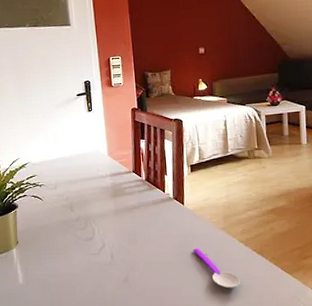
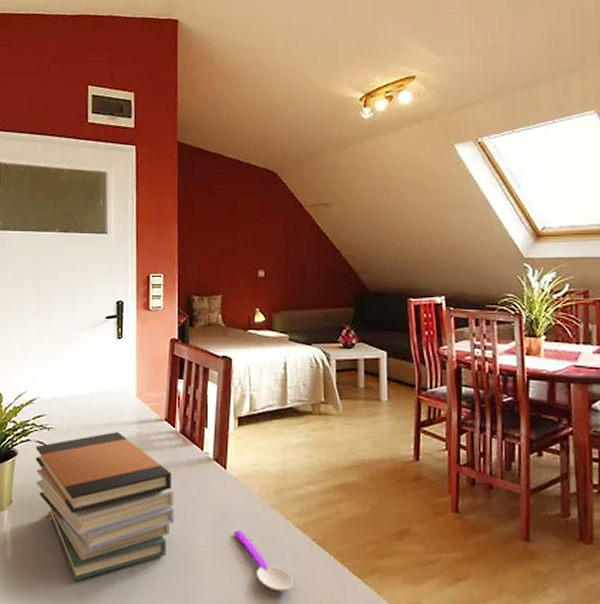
book stack: none [31,184,147,295] -> present [35,432,174,581]

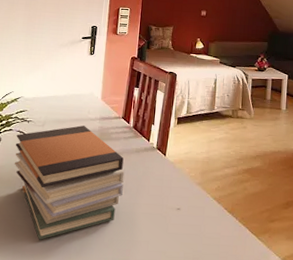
spoon: present [233,530,293,592] -> none [167,201,208,247]

